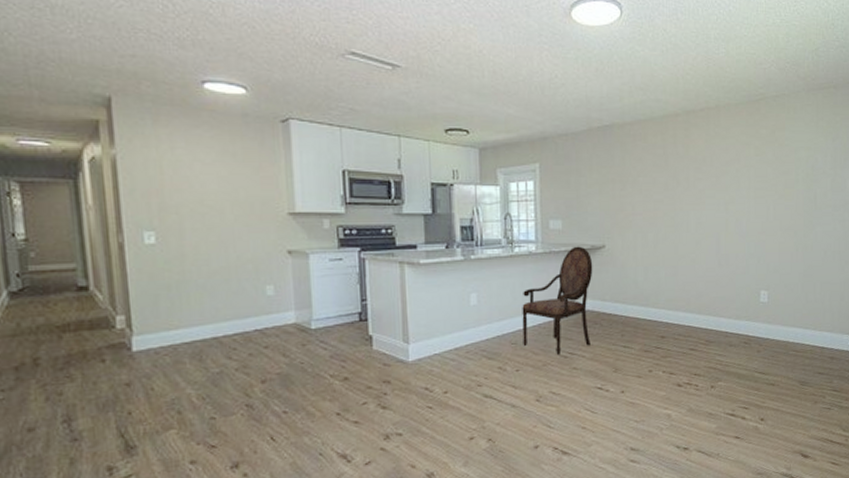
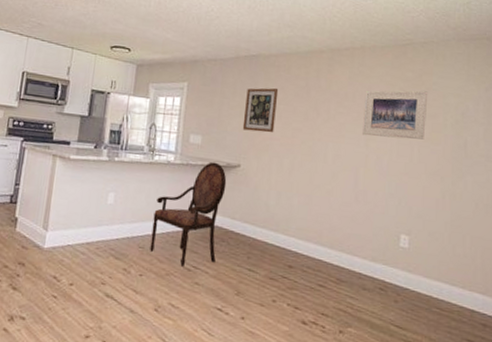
wall art: none [603,159,637,209] -> present [242,87,279,133]
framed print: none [721,147,781,200] -> present [361,90,428,140]

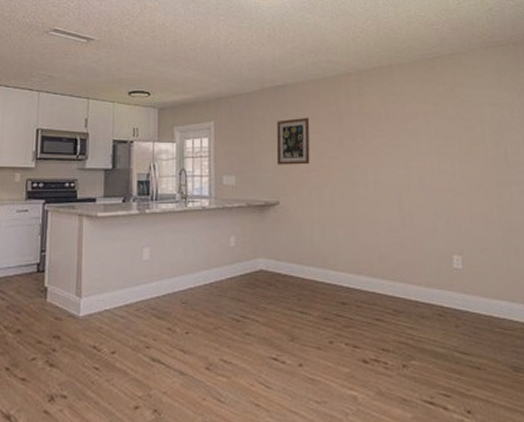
armchair: present [150,162,227,267] -> none [194,202,267,318]
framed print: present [361,90,428,140] -> none [398,104,464,157]

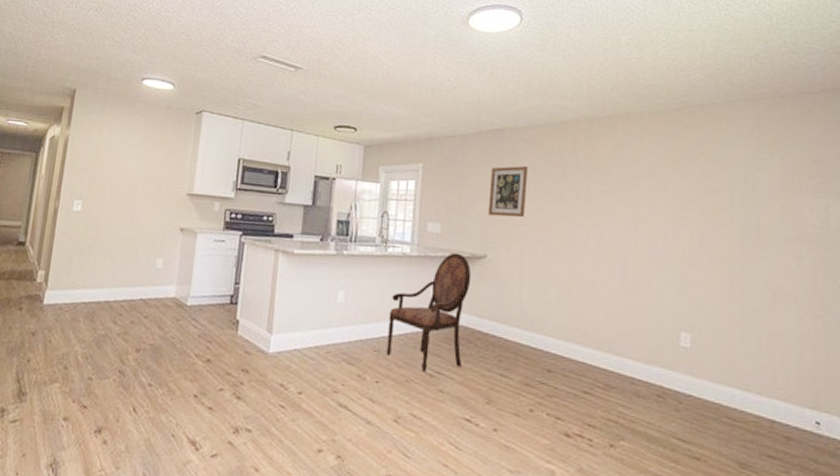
armchair: none [194,202,267,318] -> present [386,252,472,372]

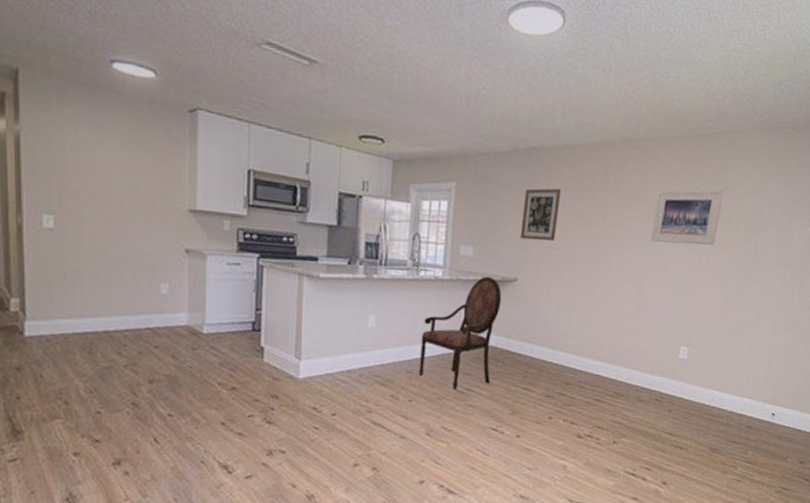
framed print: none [629,162,710,220] -> present [649,189,725,245]

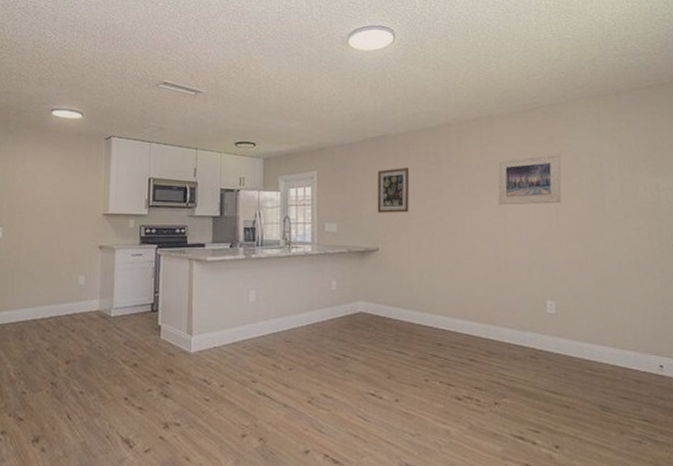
armchair: present [419,276,502,389] -> none [297,248,367,356]

